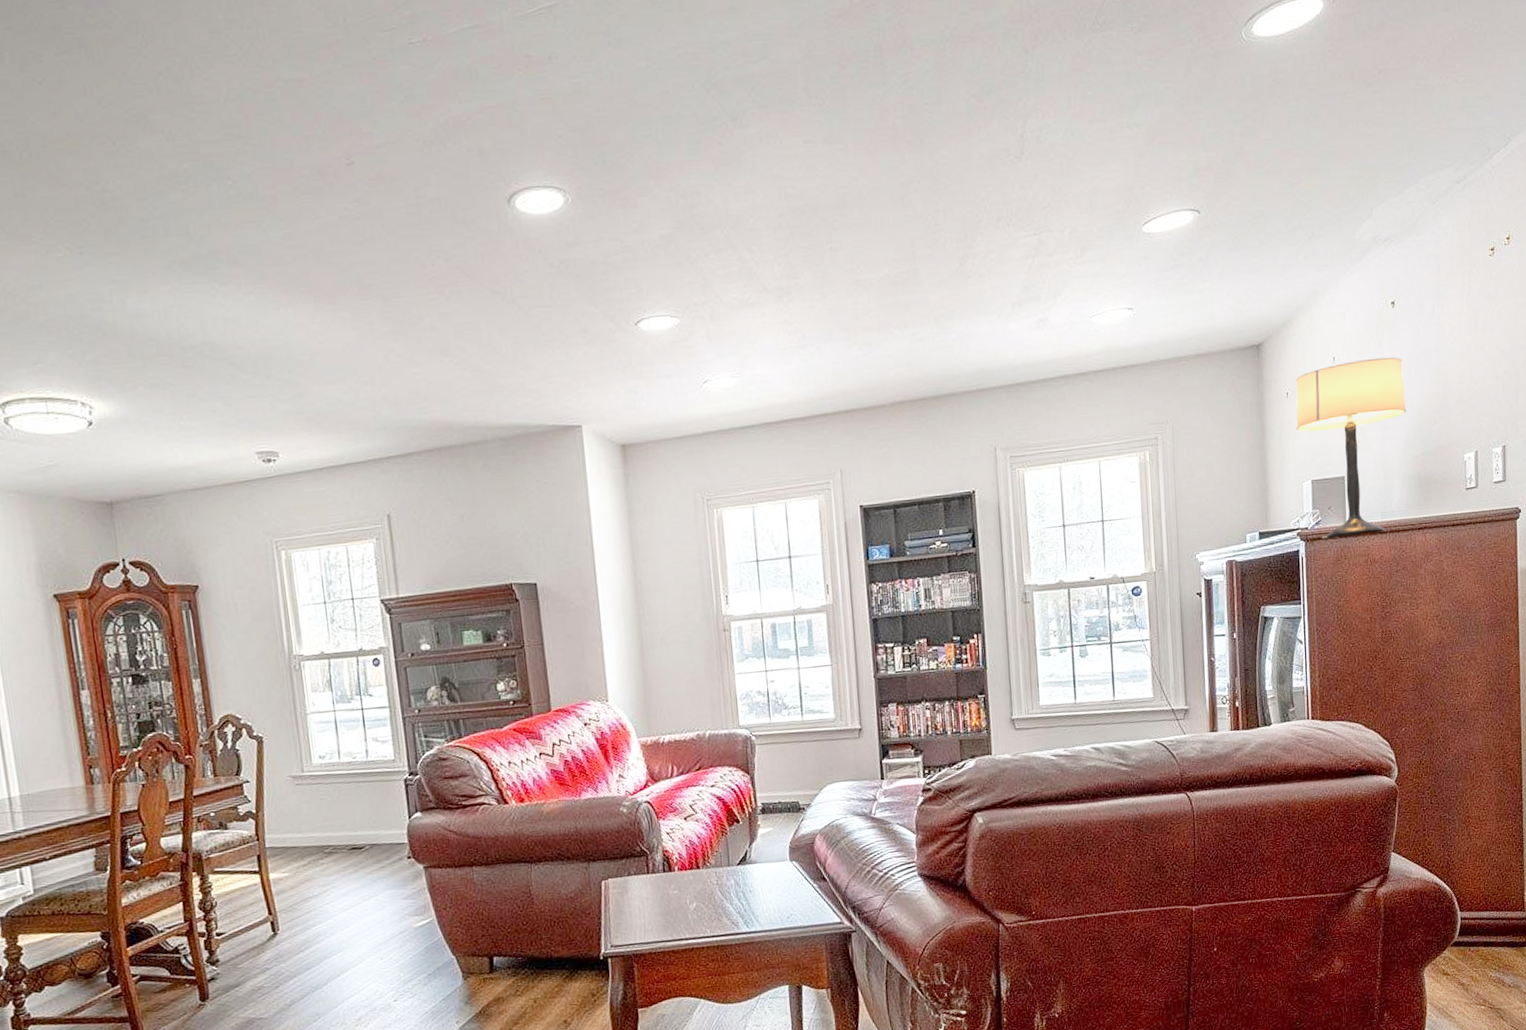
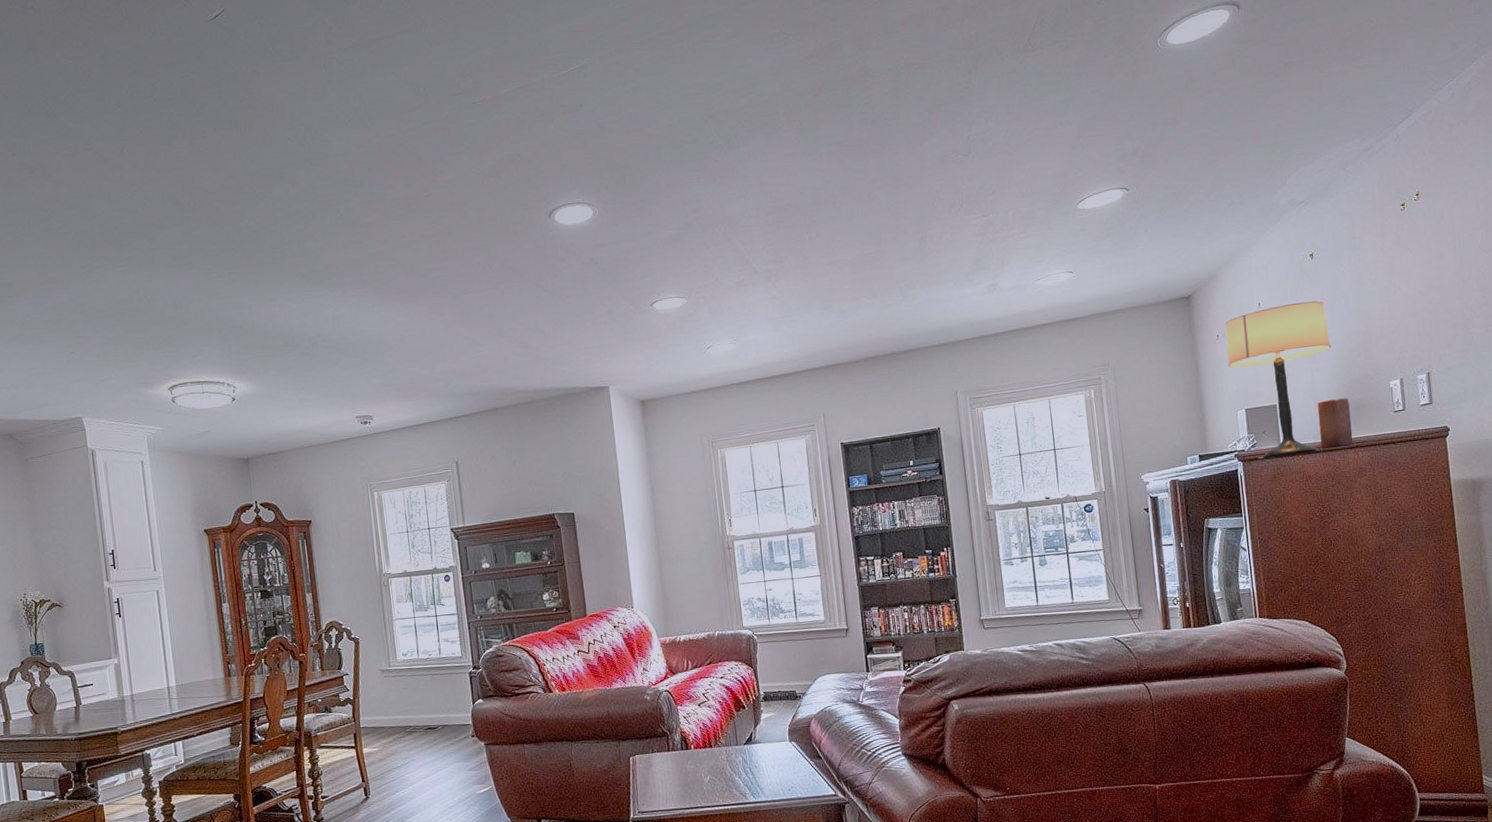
candle: none [1387,471,1422,529] -> present [1317,398,1353,449]

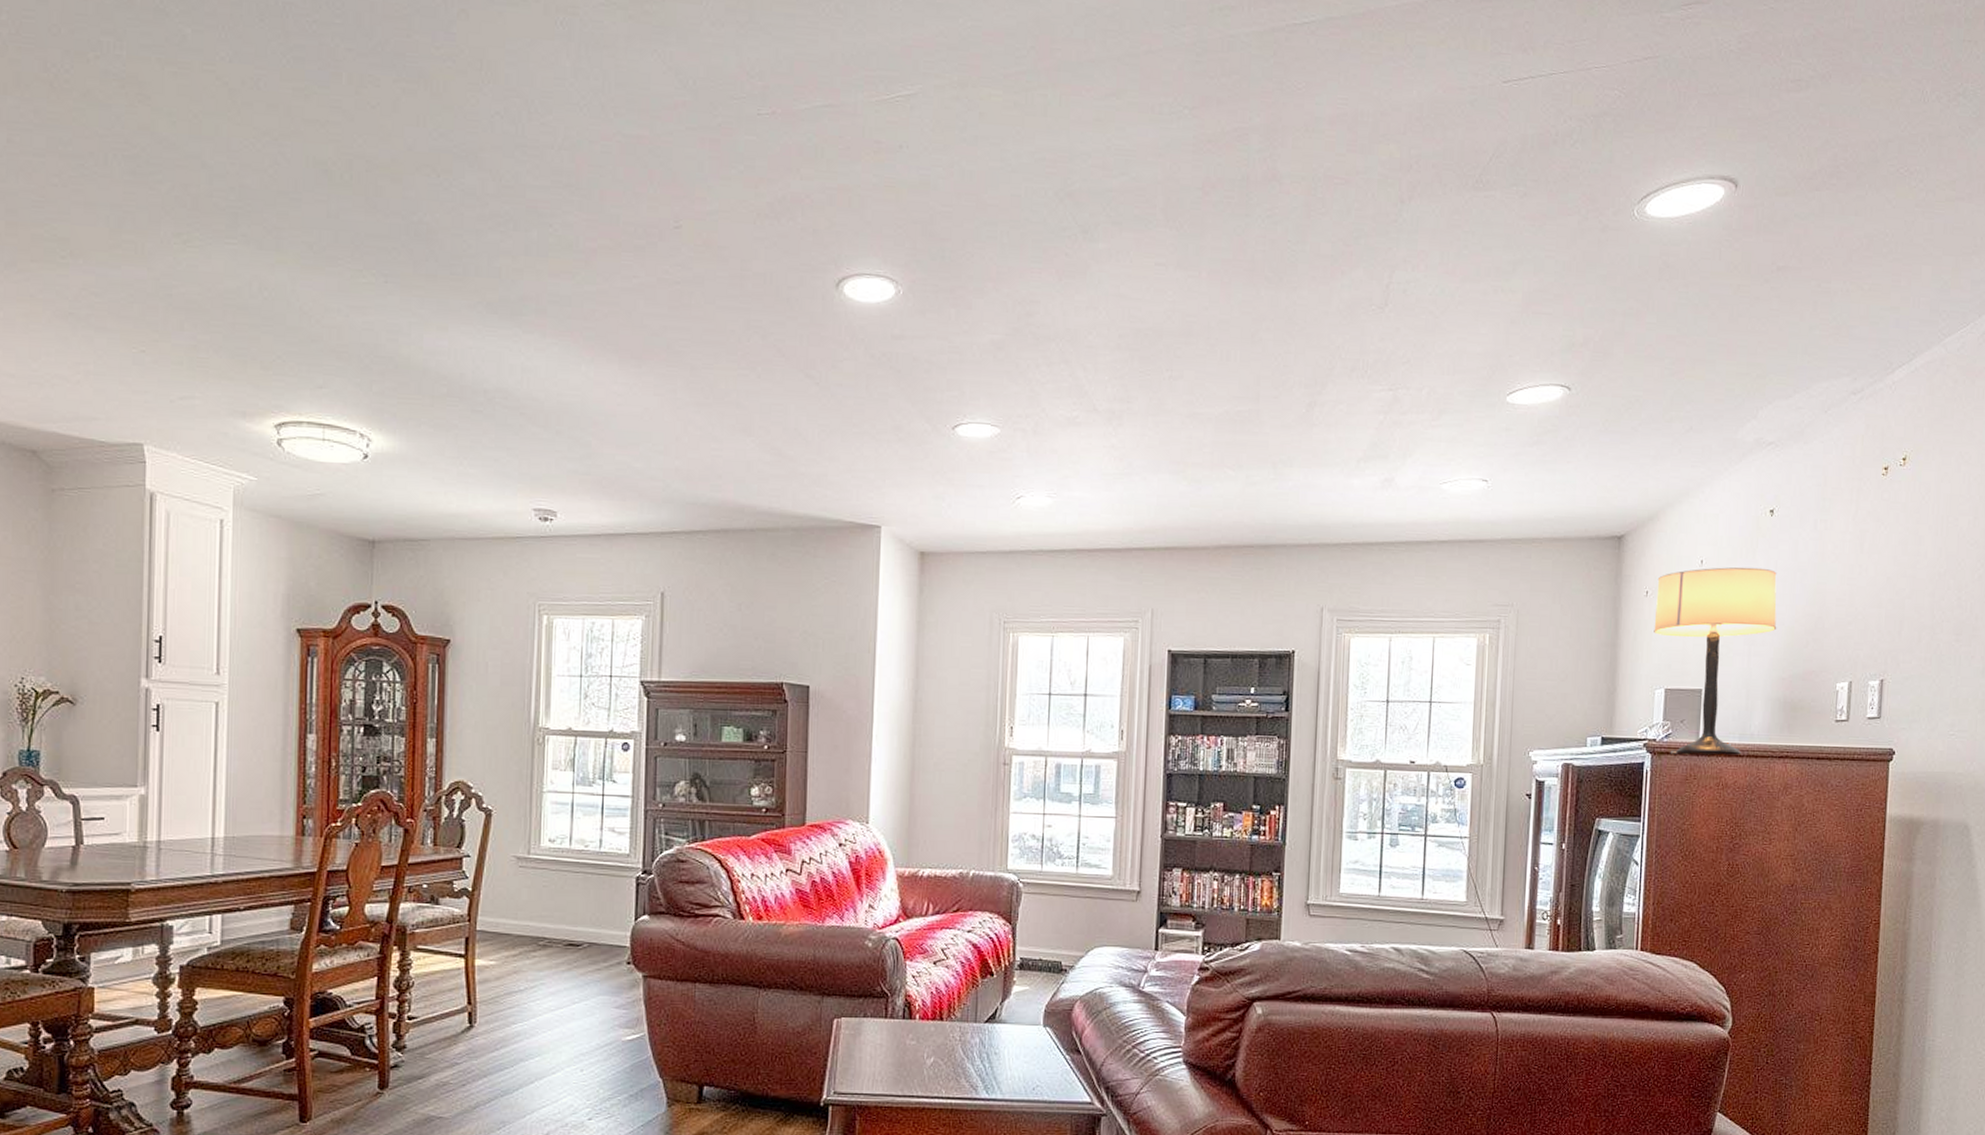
candle: present [1317,398,1353,449] -> none [1746,694,1786,755]

